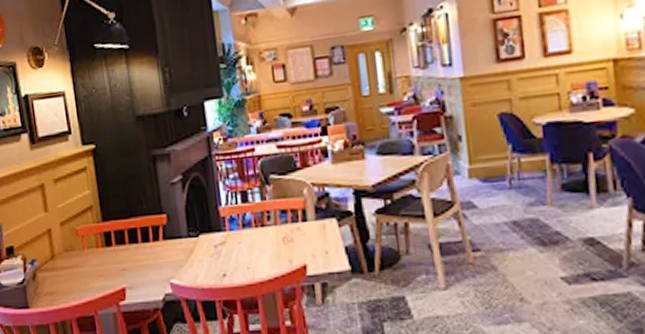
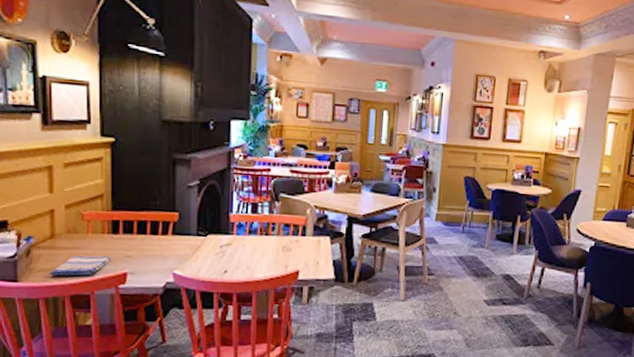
dish towel: none [55,271,109,298] -> present [50,255,111,276]

